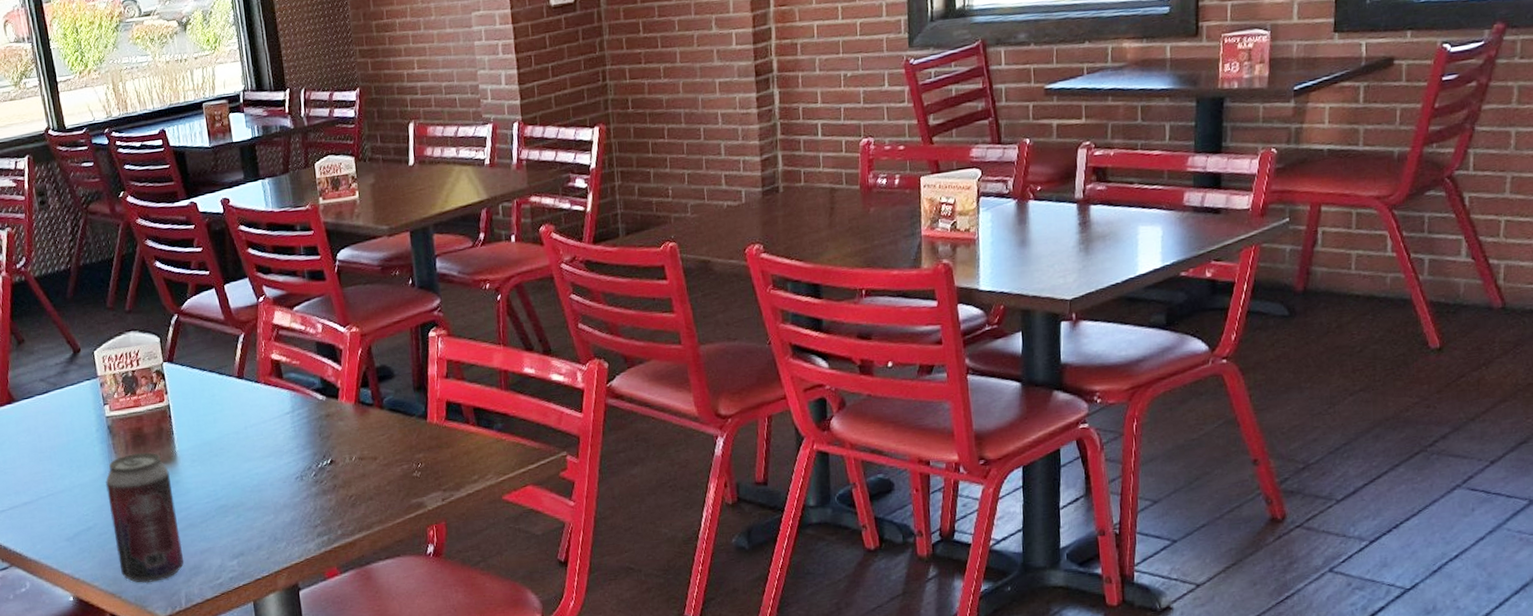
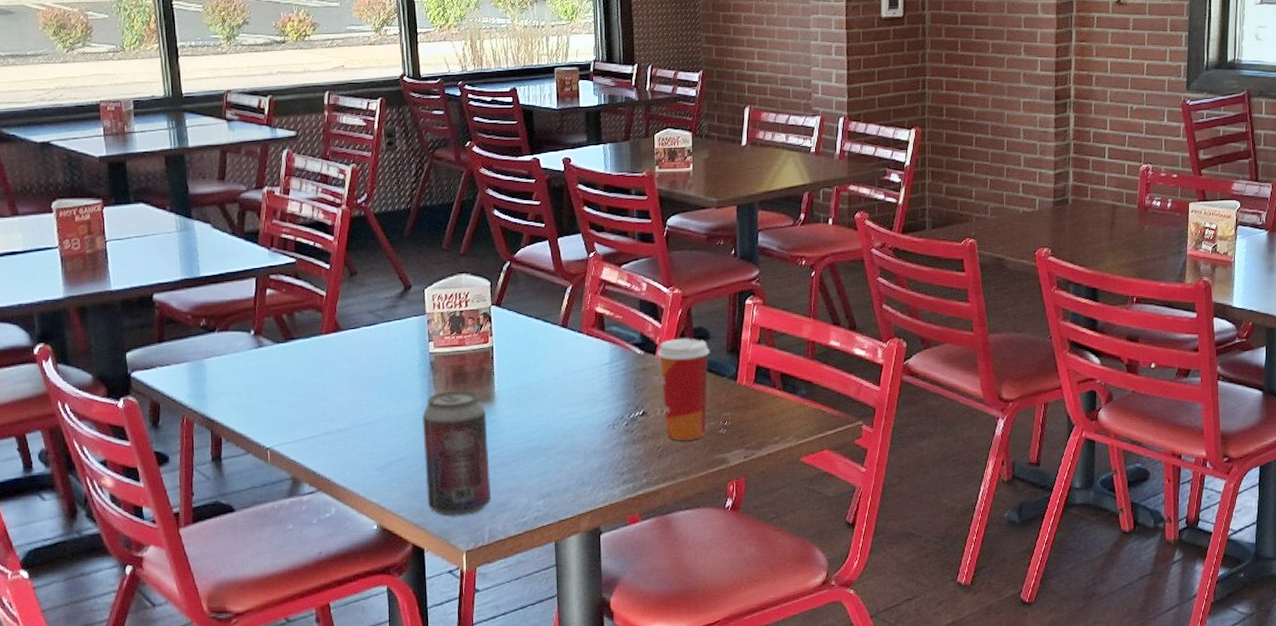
paper cup: none [339,378,399,488] -> present [657,338,710,441]

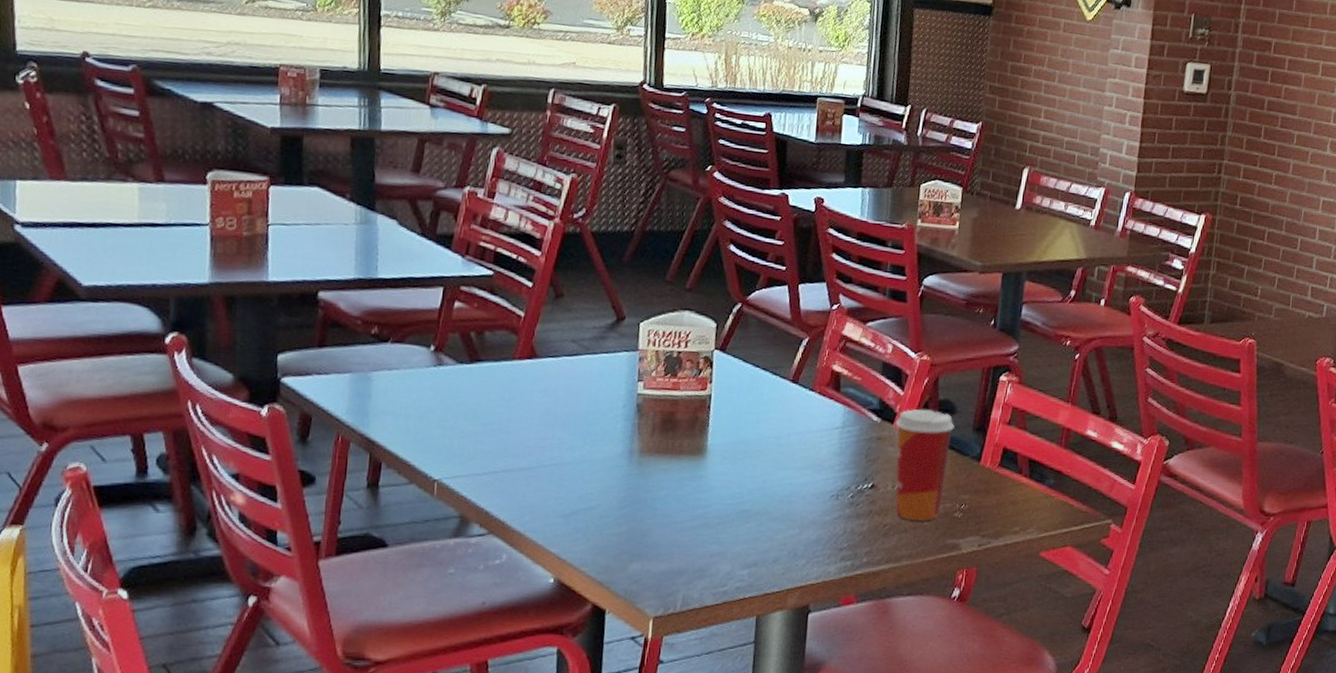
beverage can: present [421,389,492,517] -> none [616,438,695,578]

